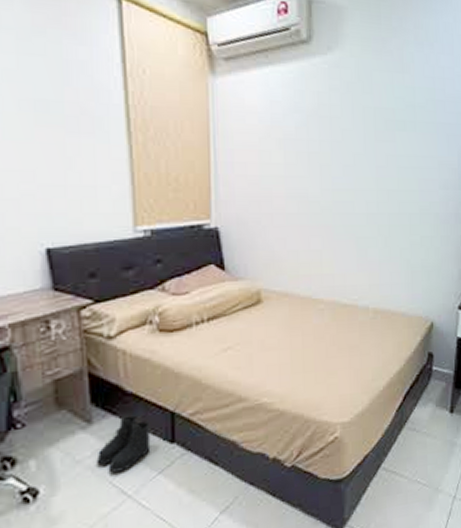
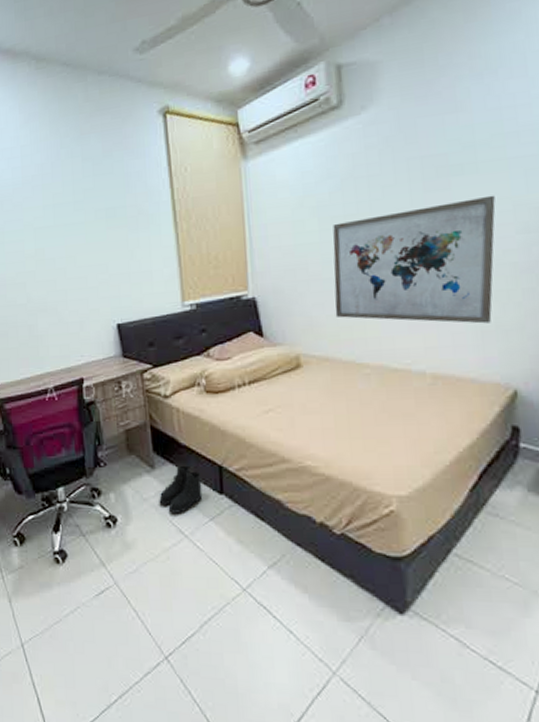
wall art: none [295,153,427,265] -> present [333,195,496,324]

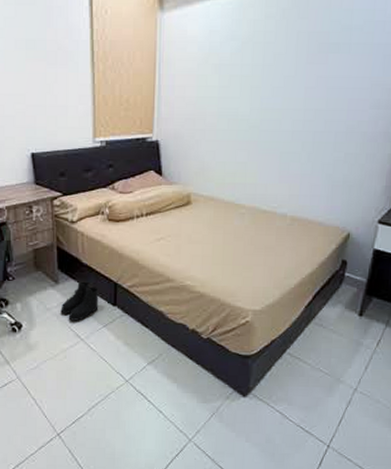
wall art: present [333,195,496,324] -> none [223,73,359,179]

